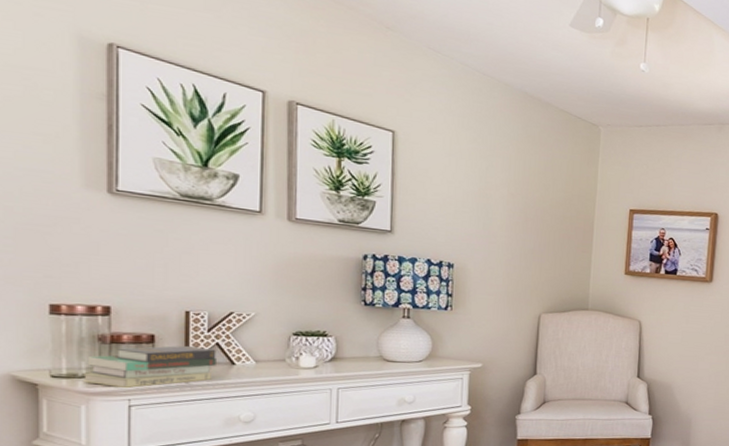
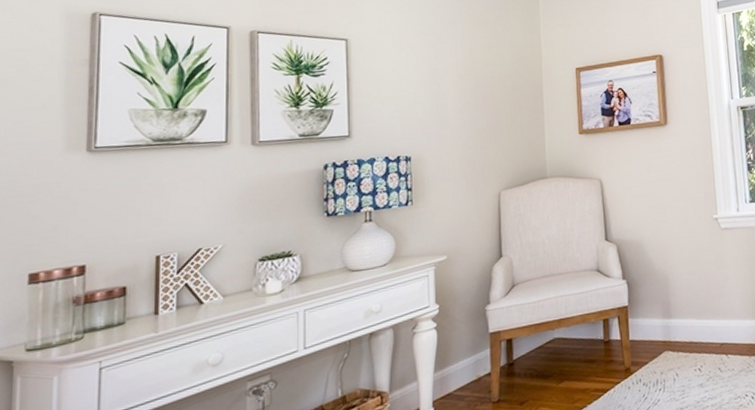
books: present [84,345,216,389] -> none [57,291,185,352]

